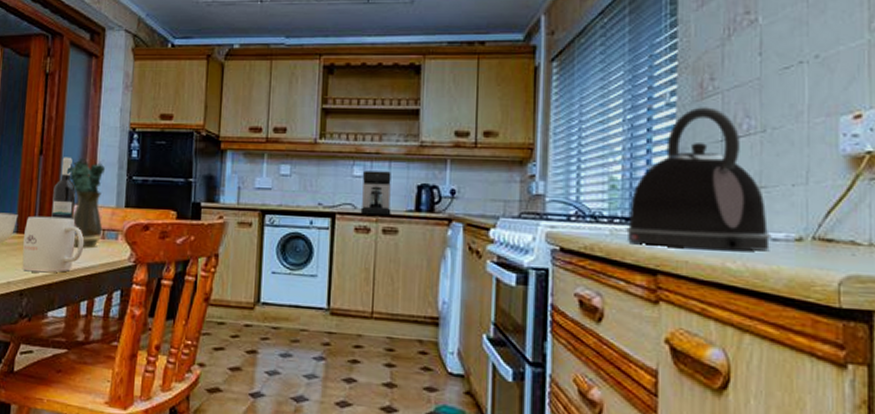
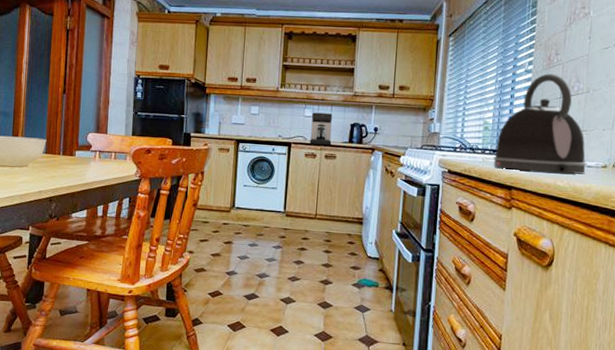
mug: present [22,216,85,273] -> none [50,140,100,185]
wine bottle: present [51,157,77,219] -> none [73,96,93,144]
vase: present [66,156,106,249] -> none [85,95,116,167]

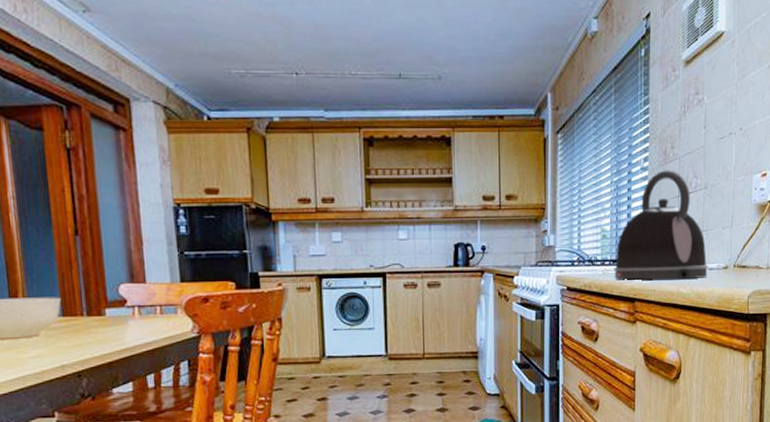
coffee maker: present [309,112,333,146] -> none [407,233,434,273]

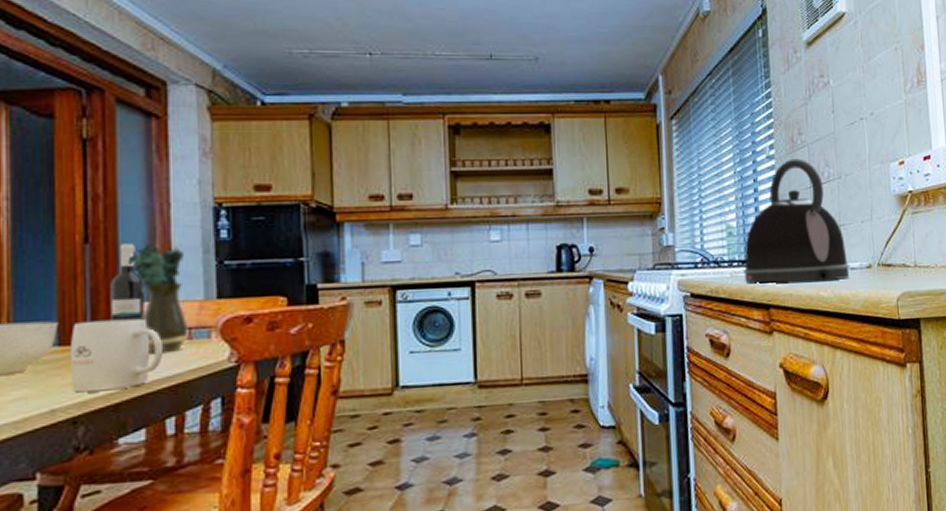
mug: none [71,296,142,353] -> present [69,318,164,393]
wine bottle: none [97,236,126,298] -> present [110,243,146,321]
vase: none [109,234,160,325] -> present [127,241,189,355]

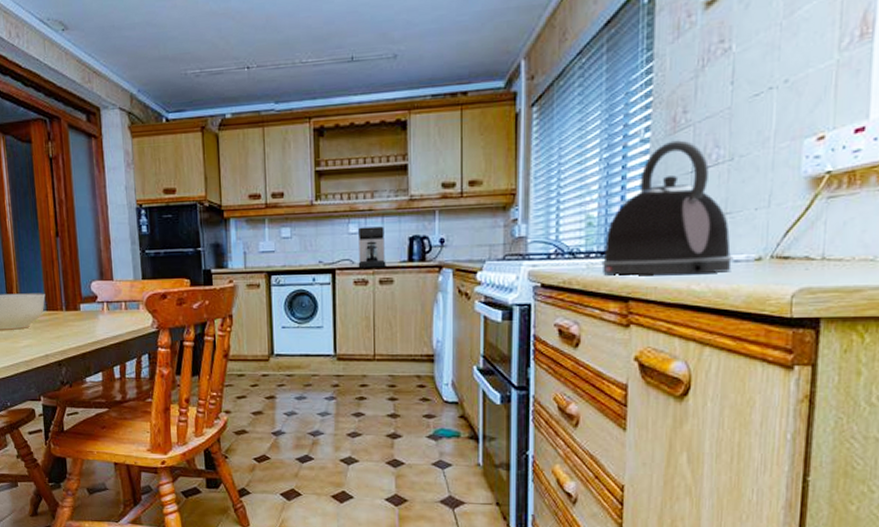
mug: present [69,318,164,393] -> none [53,293,110,344]
wine bottle: present [110,243,146,321] -> none [74,237,97,294]
vase: present [127,241,189,355] -> none [83,235,125,320]
coffee maker: none [501,234,533,280] -> present [358,226,386,269]

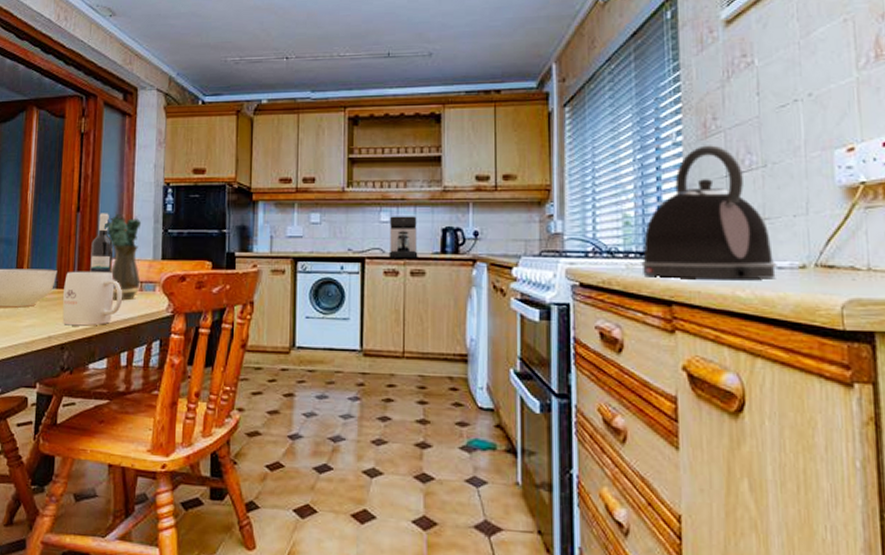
mug: none [53,293,110,344] -> present [62,271,123,326]
wine bottle: none [74,237,97,294] -> present [90,213,114,273]
vase: none [83,235,125,320] -> present [103,212,142,301]

